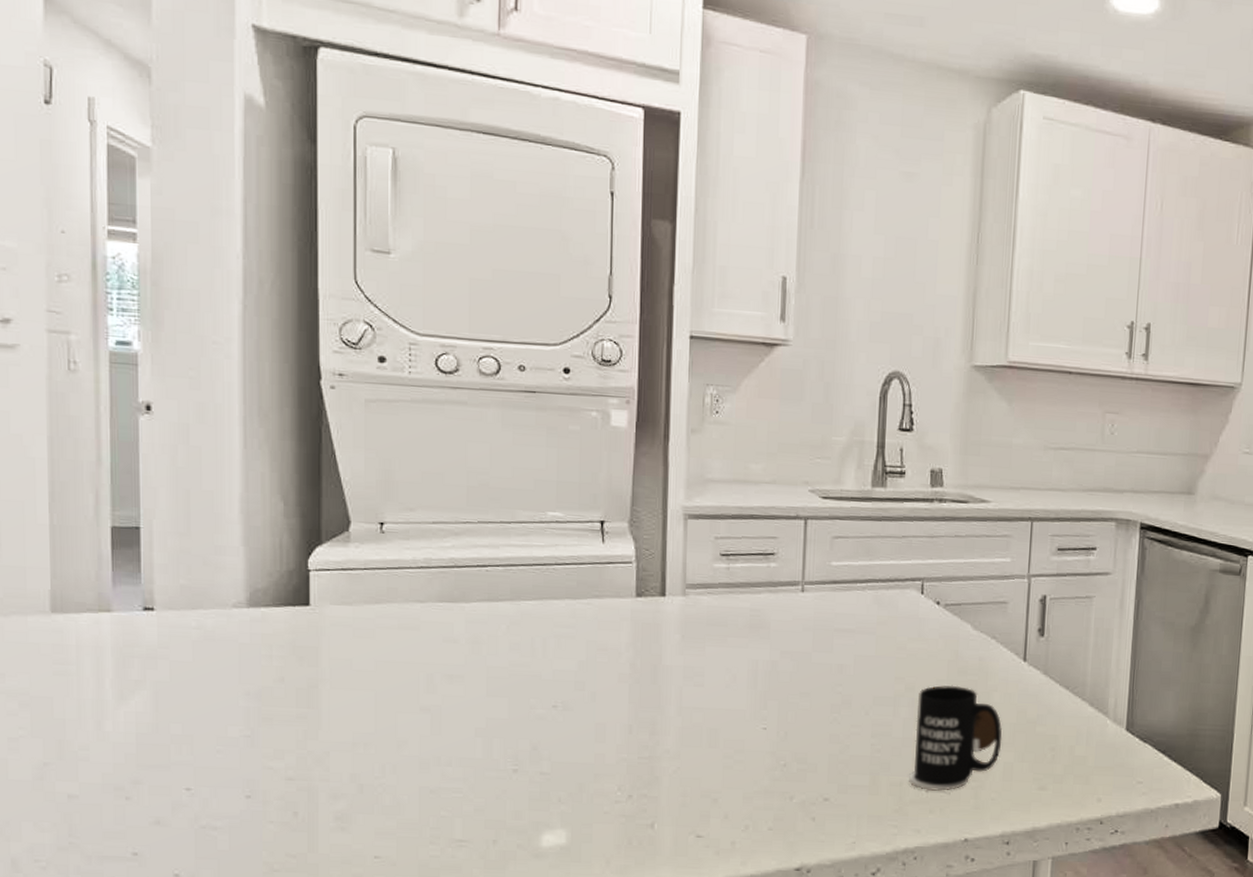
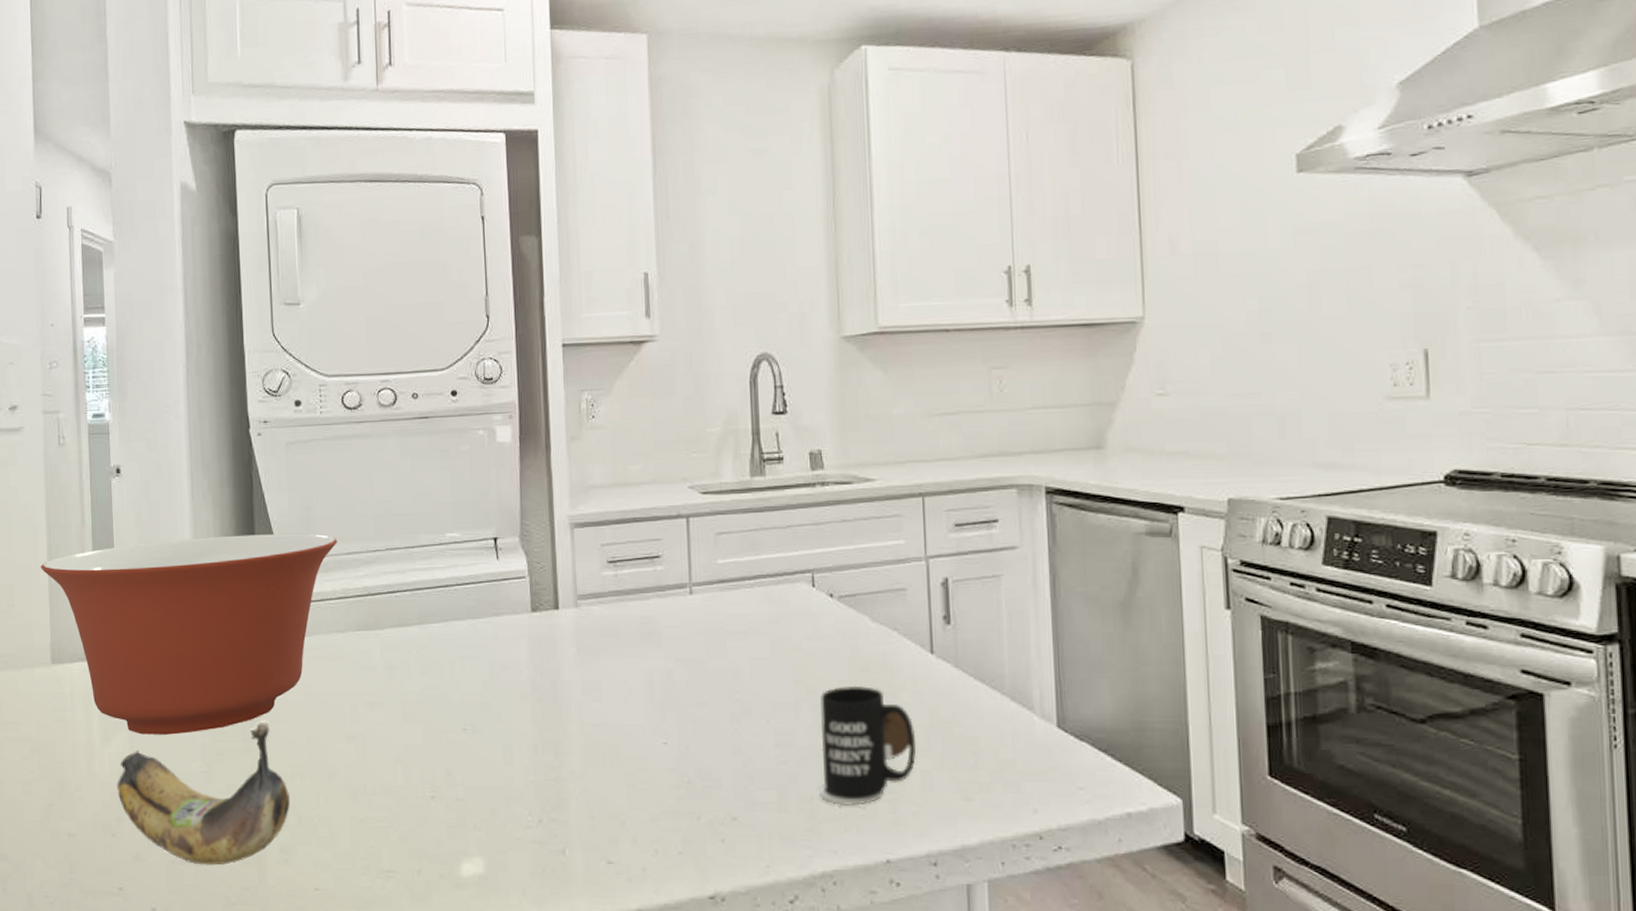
mixing bowl: none [39,490,421,697] -> present [41,533,337,735]
banana: none [134,689,351,832] -> present [117,722,291,866]

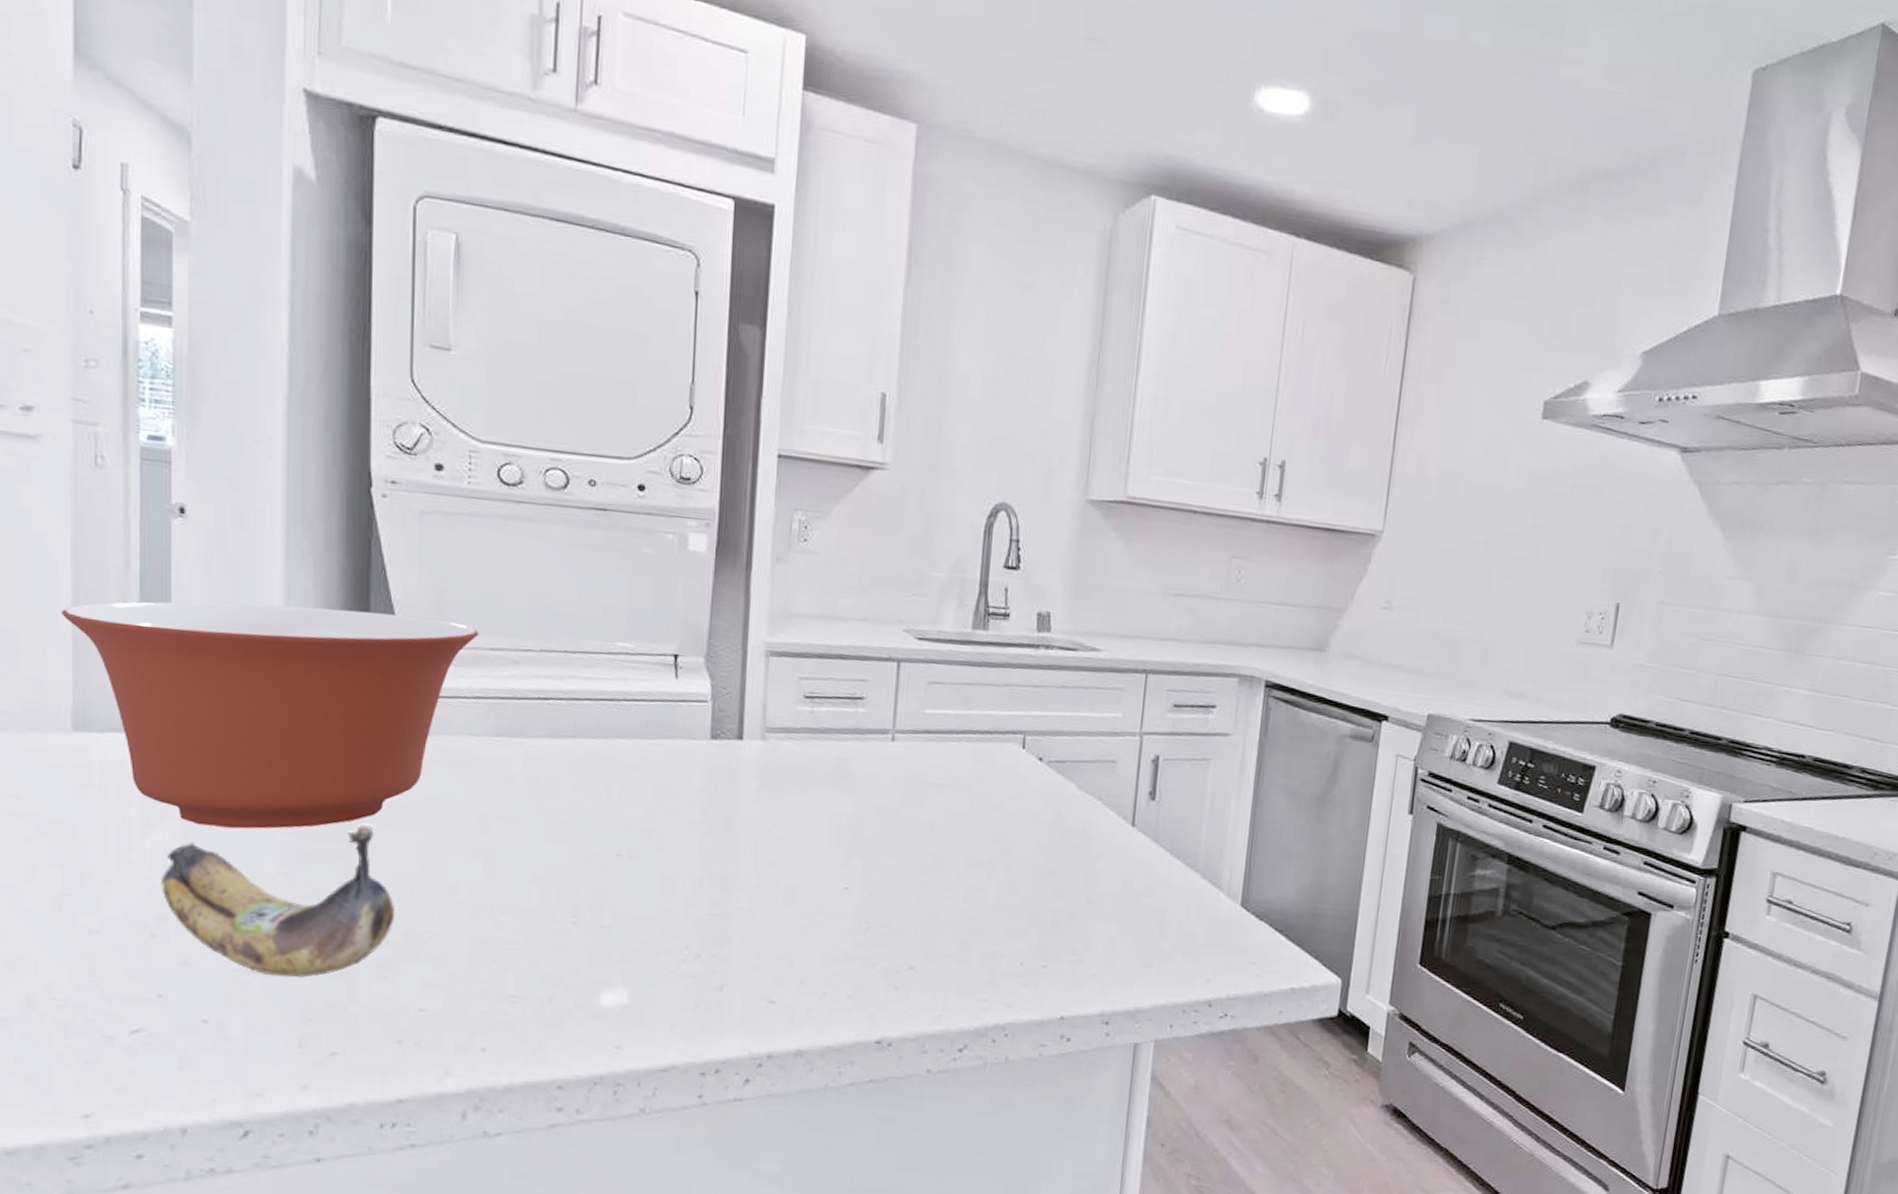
mug: present [818,685,917,806] -> none [1001,849,1106,964]

